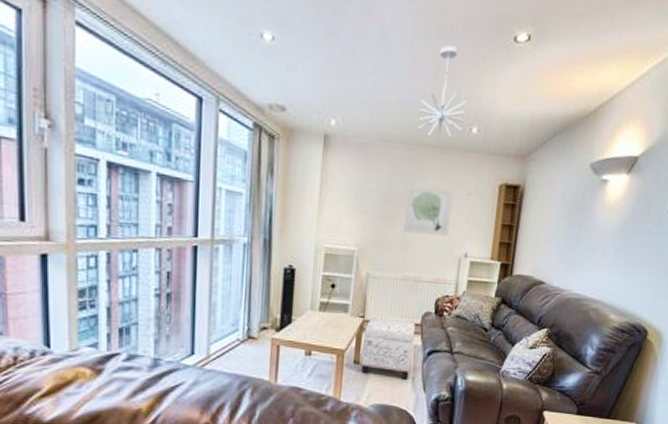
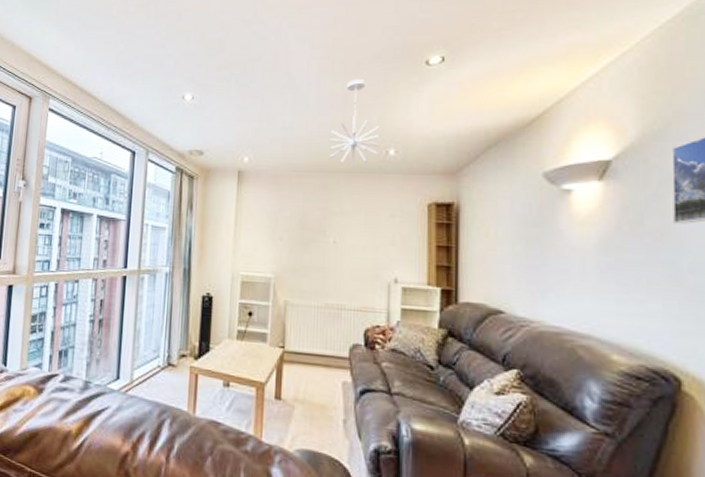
ottoman: present [360,317,415,380] -> none [282,348,342,423]
wall art: present [402,186,453,236] -> none [320,211,374,260]

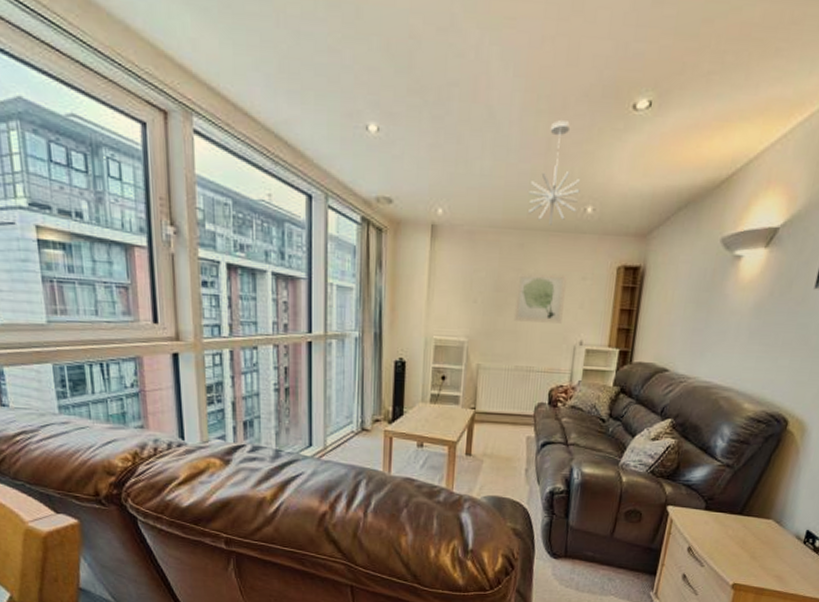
wall art: none [320,211,374,260] -> present [513,273,567,324]

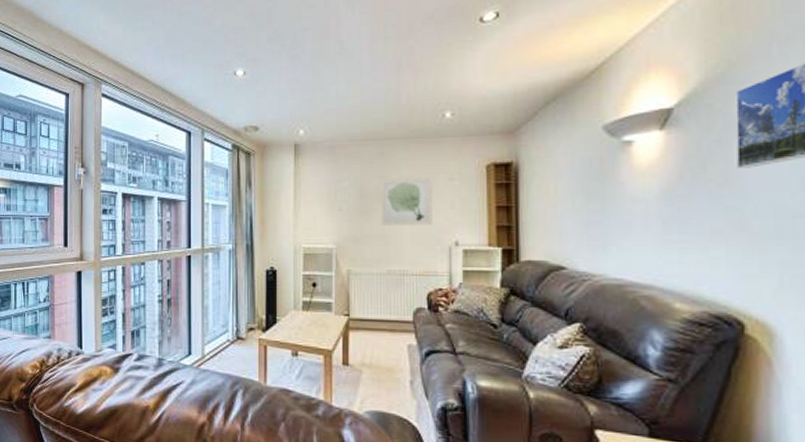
pendant light: present [528,120,580,226] -> none [384,42,436,133]

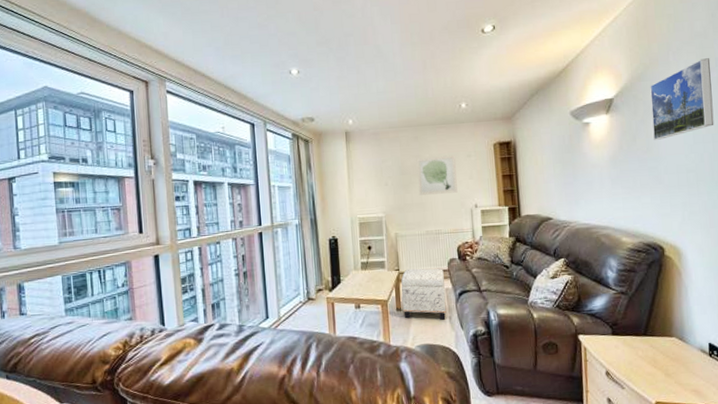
ottoman: none [350,315,407,384] -> present [401,268,447,320]

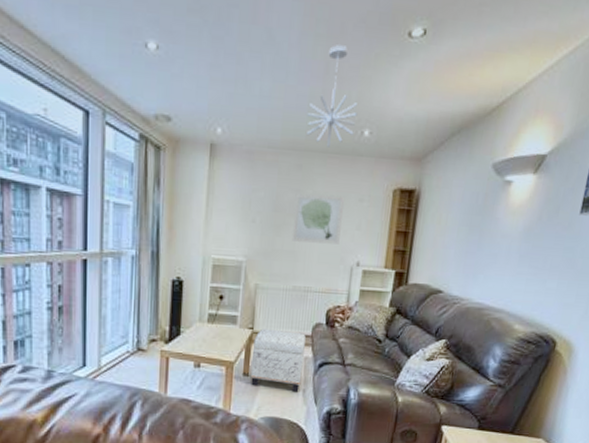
pendant light: none [415,47,454,121] -> present [307,45,358,148]

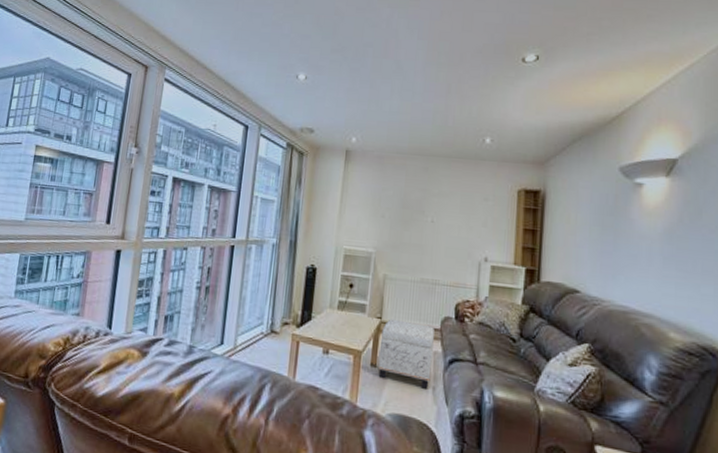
wall art: present [291,194,344,244] -> none [419,193,469,240]
pendant light: present [307,45,358,148] -> none [432,71,478,153]

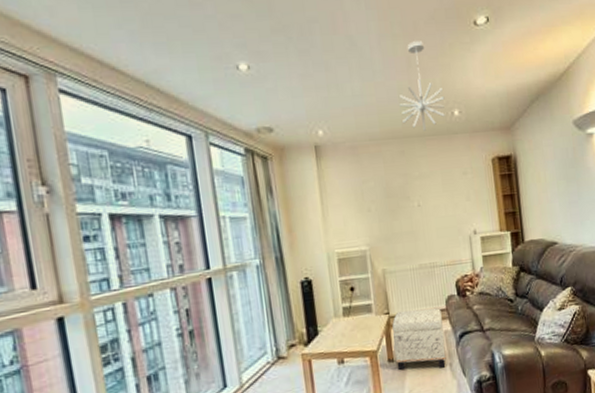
pendant light: none [432,71,478,153] -> present [399,41,445,131]

